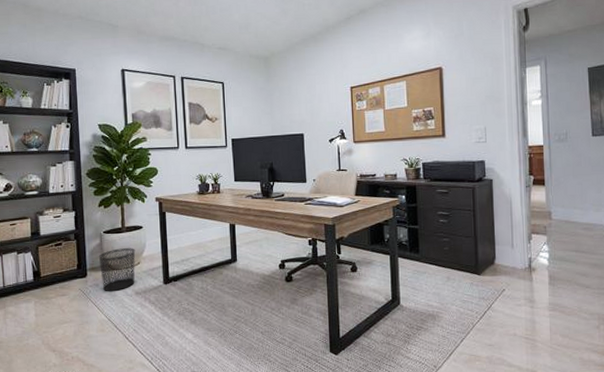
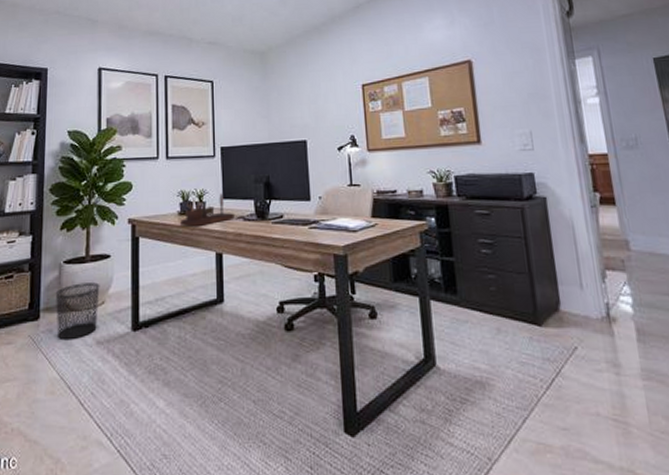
desk organizer: none [199,177,244,204] -> present [180,193,235,228]

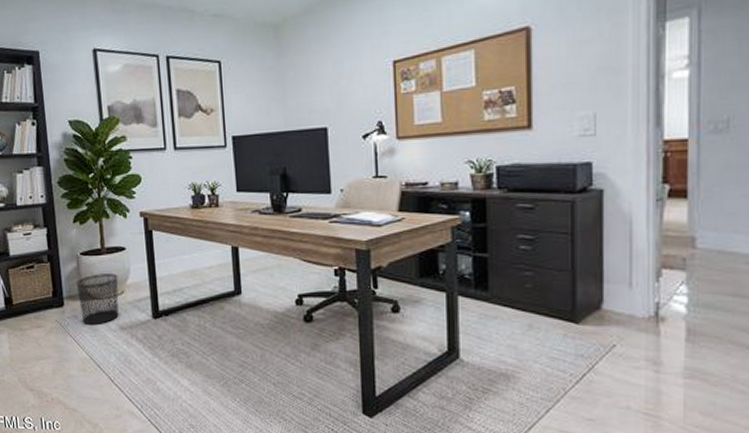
desk organizer: present [180,193,235,228] -> none [193,186,250,221]

